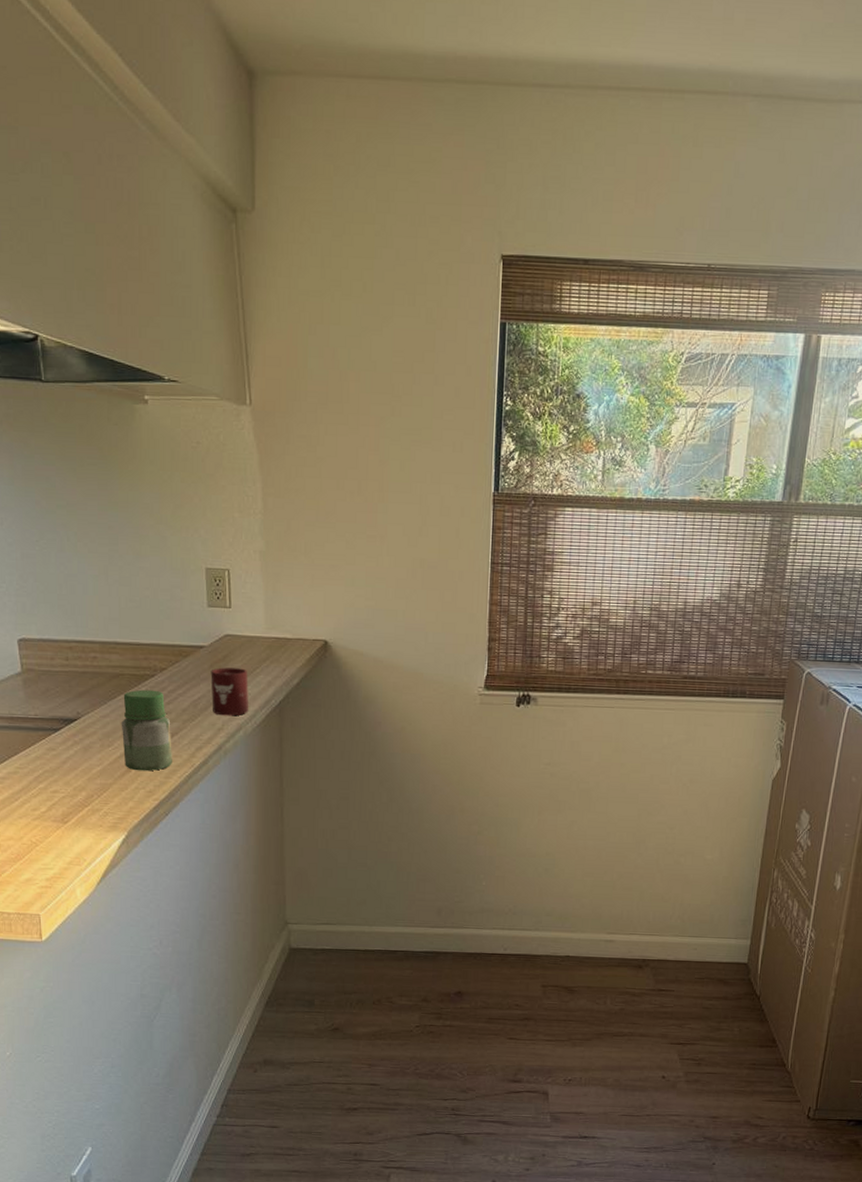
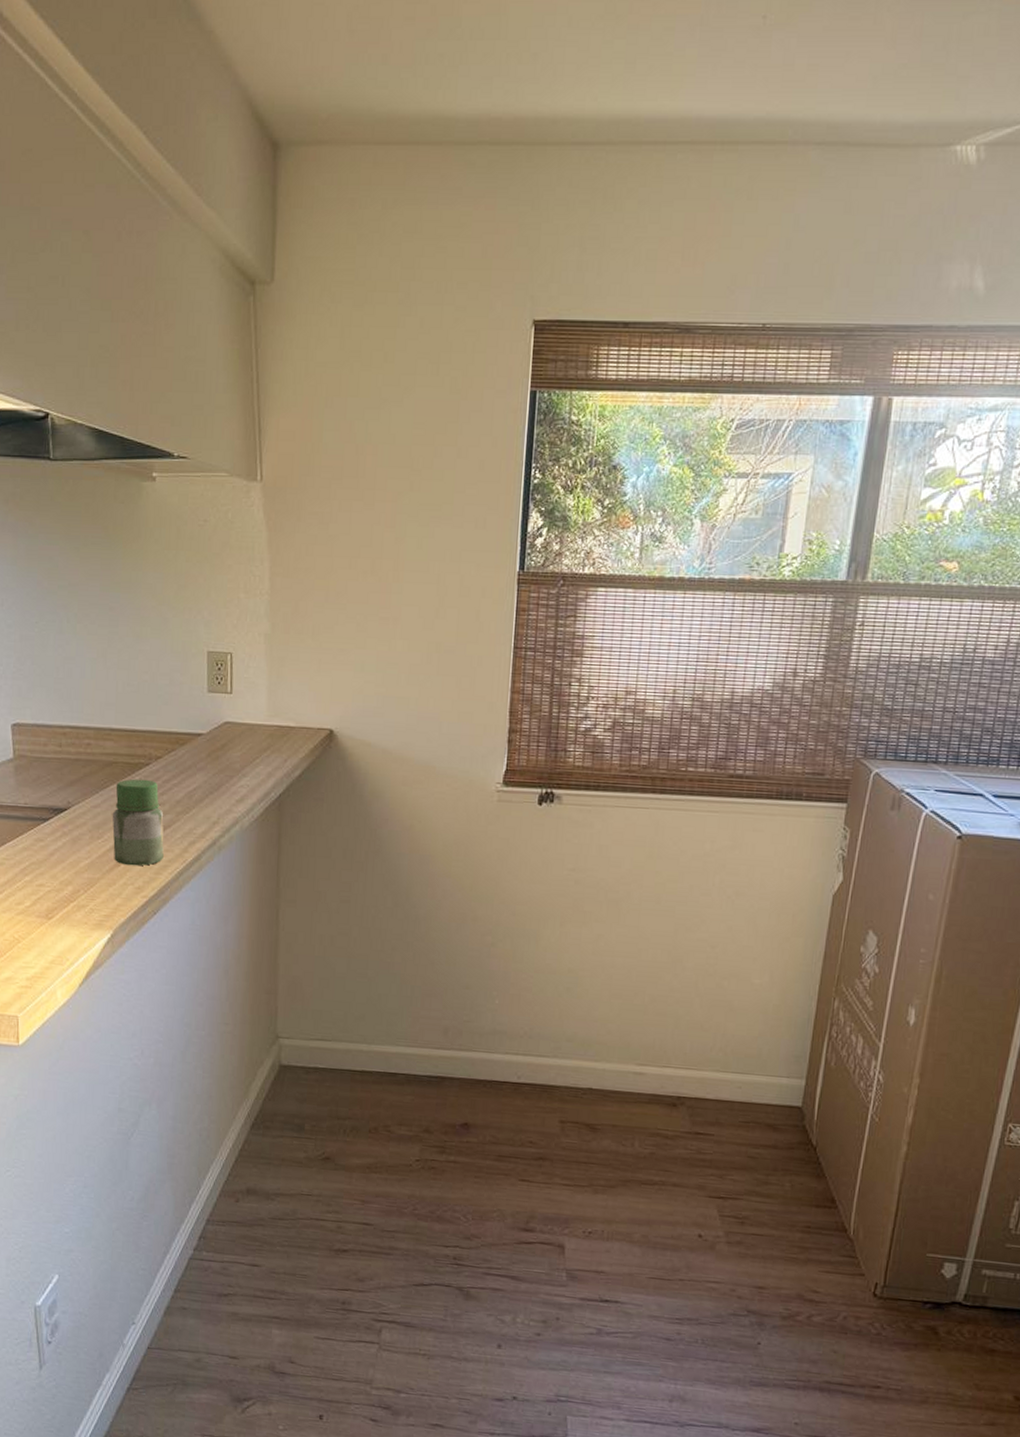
cup: present [210,667,249,716] -> none [207,757,247,809]

